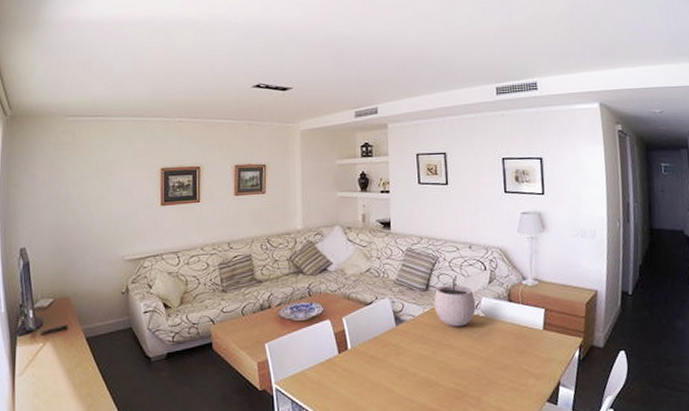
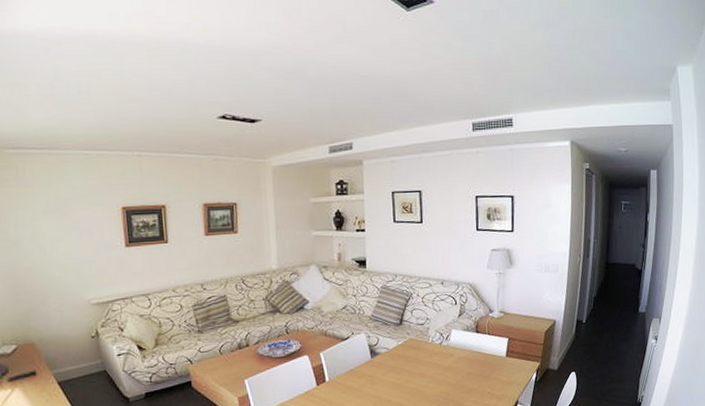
plant pot: present [434,275,476,327] -> none [407,310,446,358]

